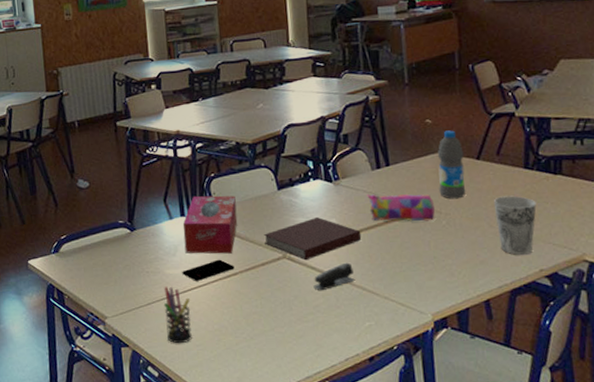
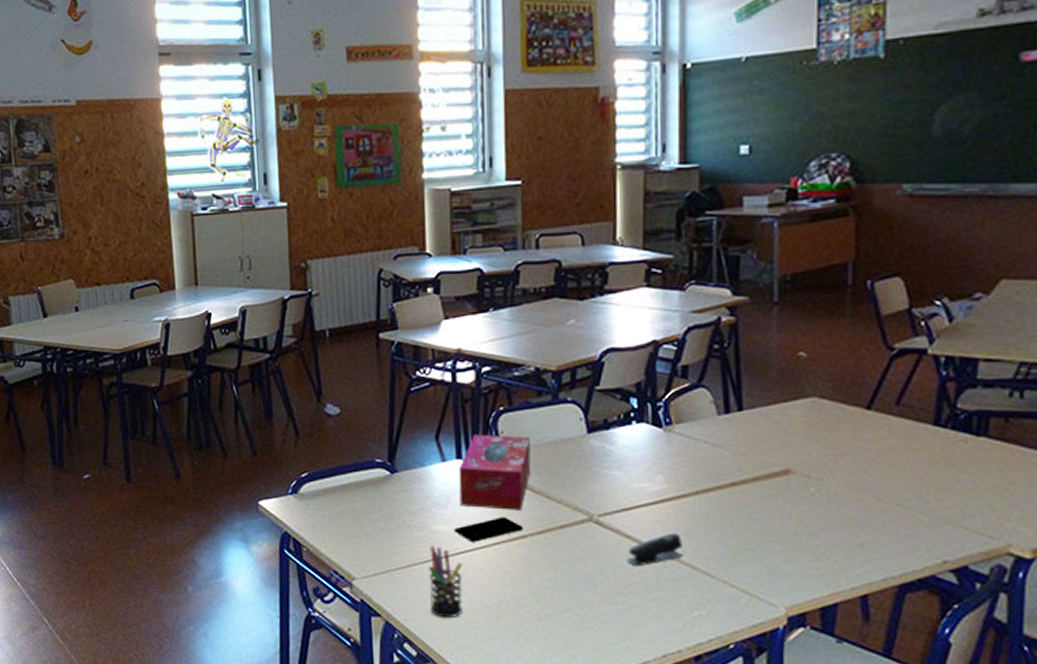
notebook: present [264,217,362,261] -> none [565,472,697,526]
pencil case: present [367,194,435,222] -> none [708,446,801,487]
water bottle: present [438,130,466,199] -> none [809,368,849,460]
cup: present [493,195,537,256] -> none [885,460,946,541]

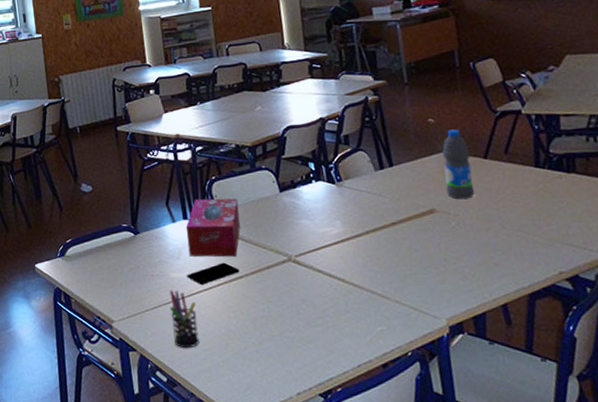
stapler: present [627,532,684,567] -> none [321,265,364,295]
water bottle: none [809,368,849,460] -> present [442,129,475,200]

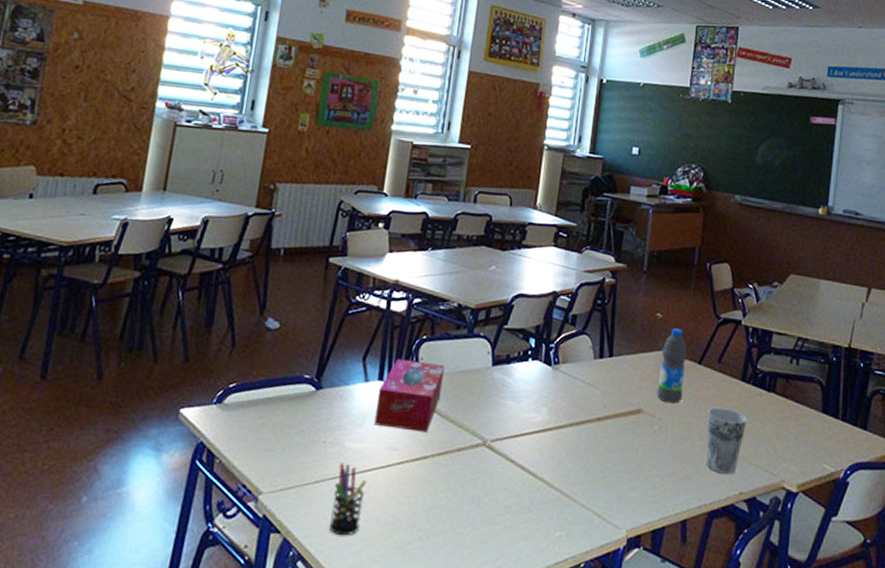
smartphone: present [187,262,240,285] -> none [365,437,427,461]
cup: none [504,195,551,258] -> present [706,407,747,475]

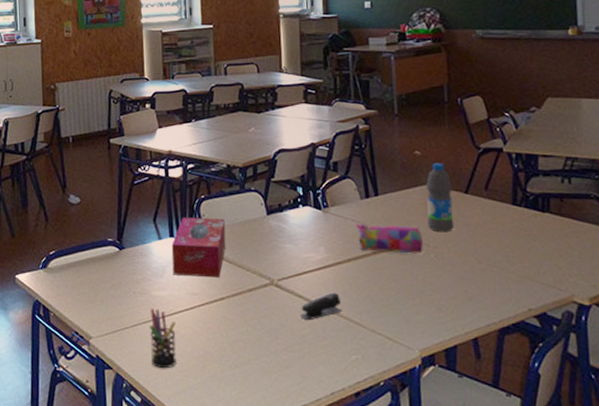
stapler: none [508,459,555,490] -> present [300,292,343,321]
pencil case: none [584,385,650,424] -> present [355,223,423,254]
cup: present [706,407,747,475] -> none [481,232,525,294]

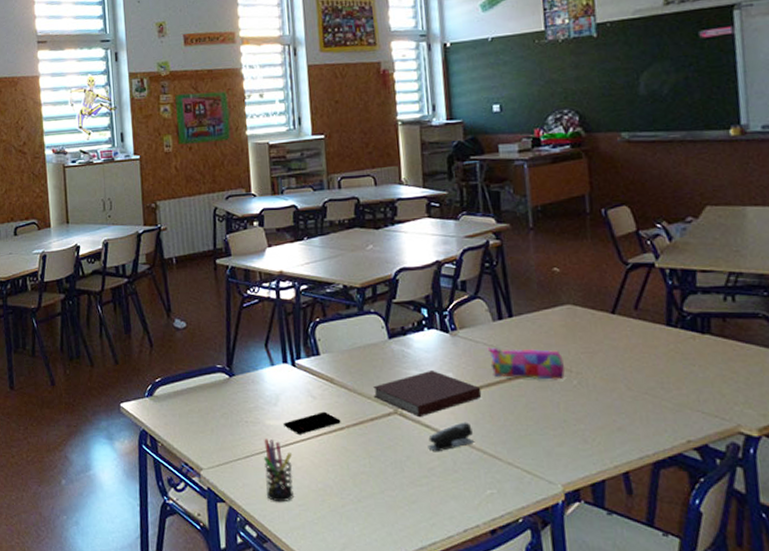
smartphone: none [169,283,222,304] -> present [284,411,341,434]
tissue box: present [171,217,226,278] -> none [285,341,345,406]
notebook: none [252,245,350,288] -> present [373,371,482,418]
water bottle: present [426,163,455,233] -> none [567,280,600,357]

